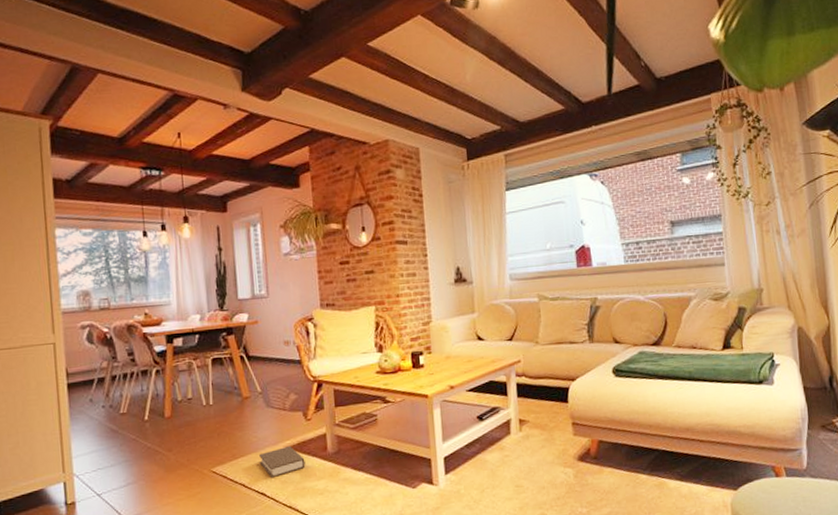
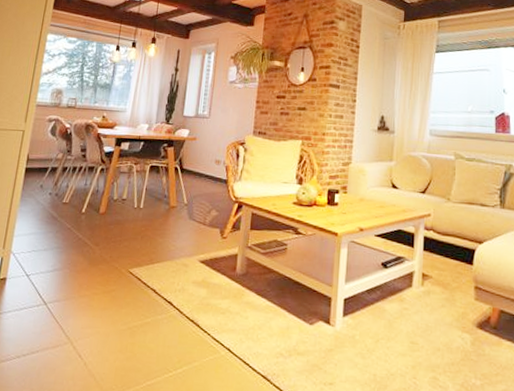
book: present [259,445,306,477] -> none [173,259,214,288]

